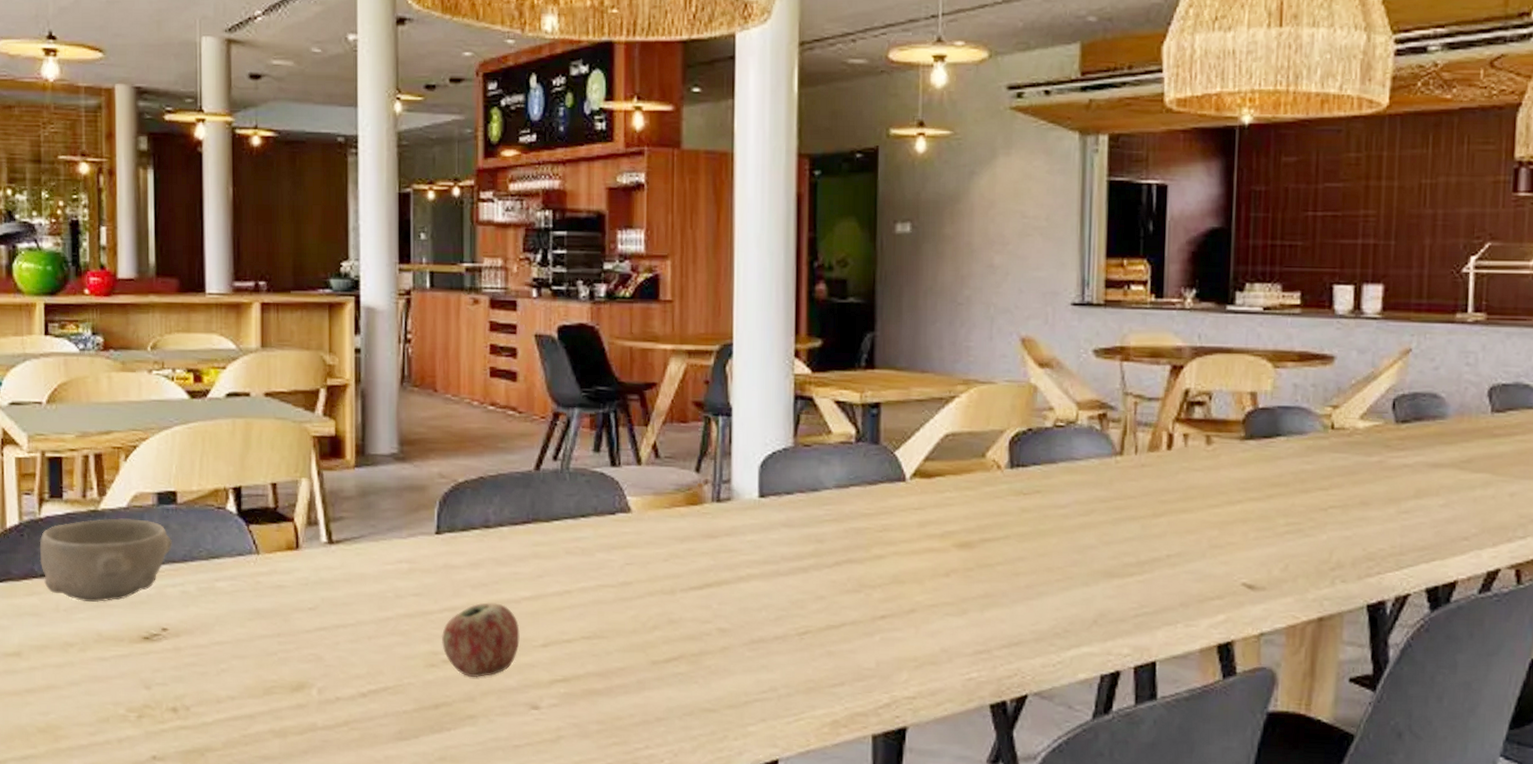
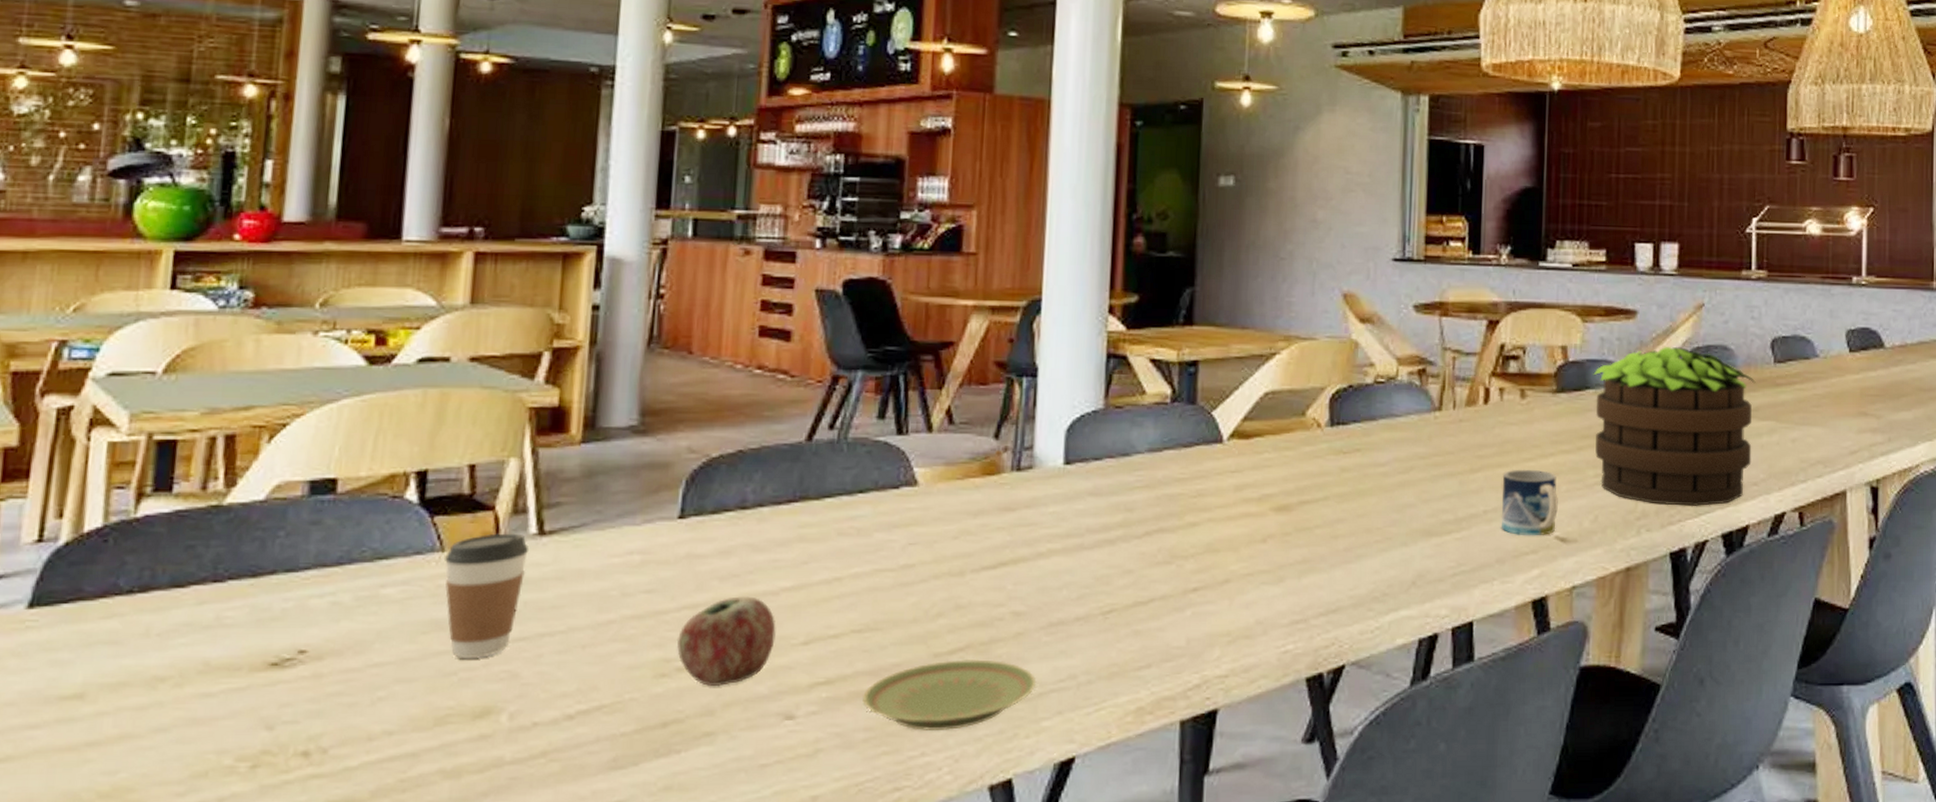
bowl: present [39,518,173,602] -> none [128,514,326,623]
coffee cup: none [260,540,322,642] -> present [445,533,530,658]
plate: none [594,667,742,728] -> present [863,659,1037,731]
mug: none [1184,515,1246,582] -> present [1500,469,1558,536]
potted plant: none [1285,393,1469,560] -> present [1593,346,1756,507]

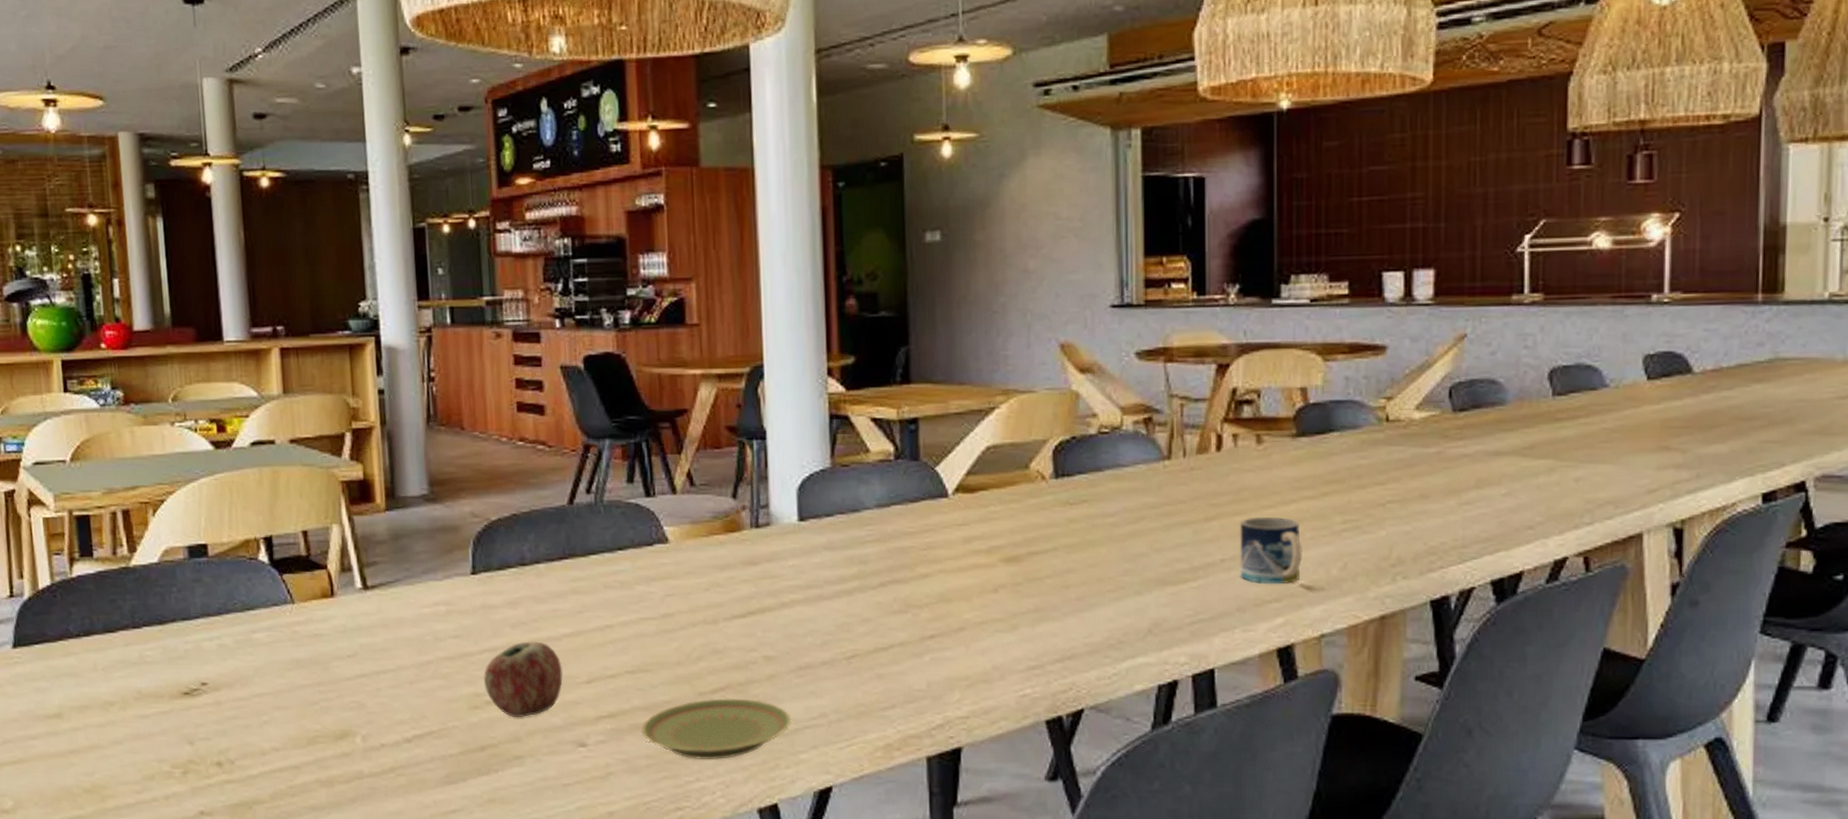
coffee cup: present [445,533,530,658] -> none [296,588,358,691]
potted plant: present [1593,346,1756,507] -> none [1337,382,1530,553]

